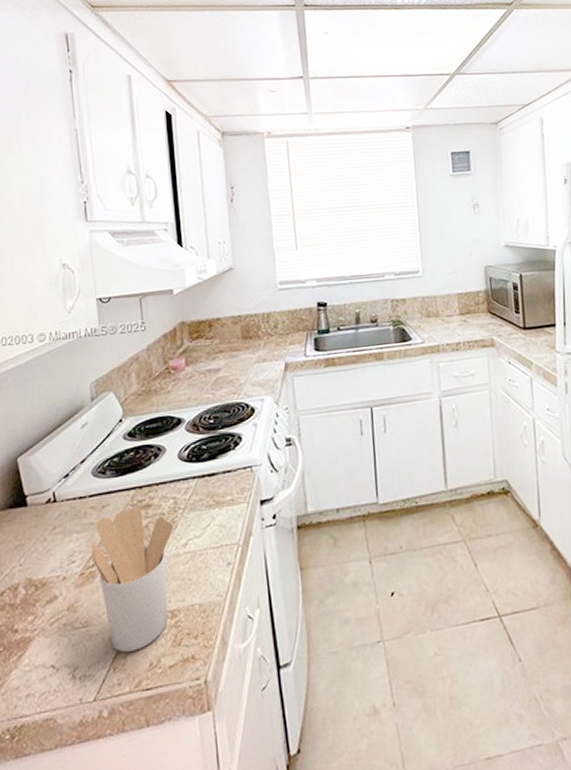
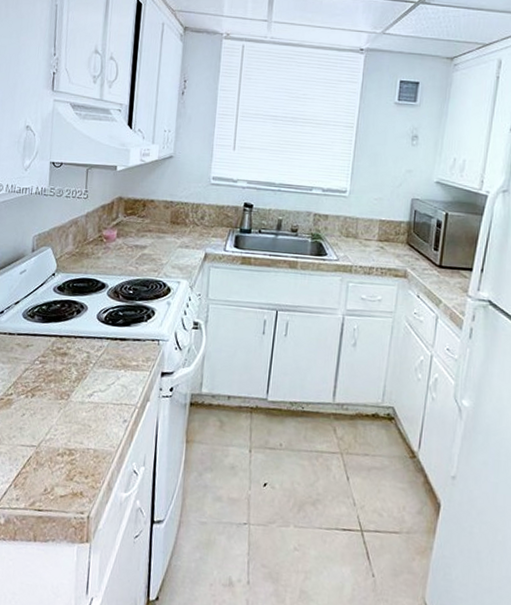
utensil holder: present [91,506,173,652] -> none [11,352,83,475]

